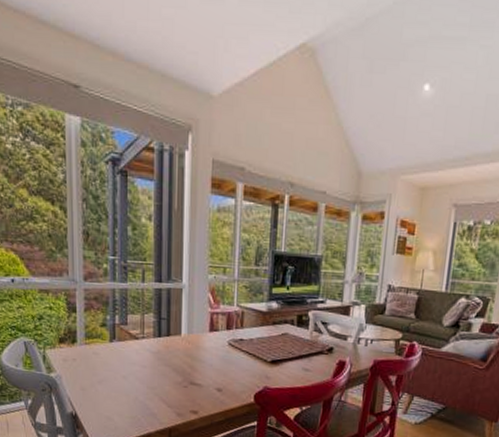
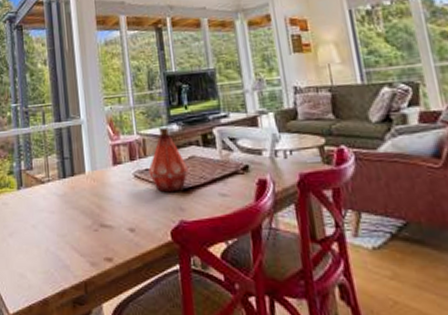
bottle: none [243,304,280,363] -> present [148,128,188,193]

